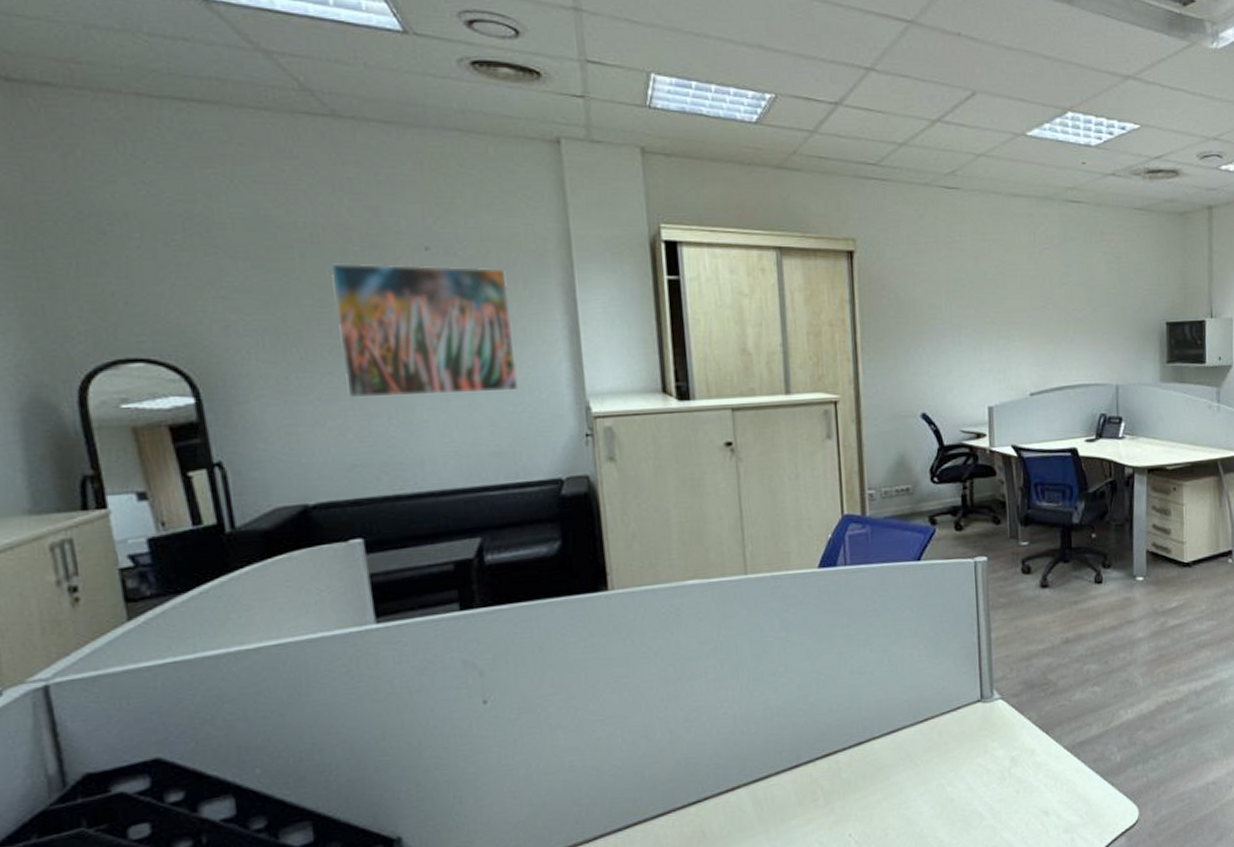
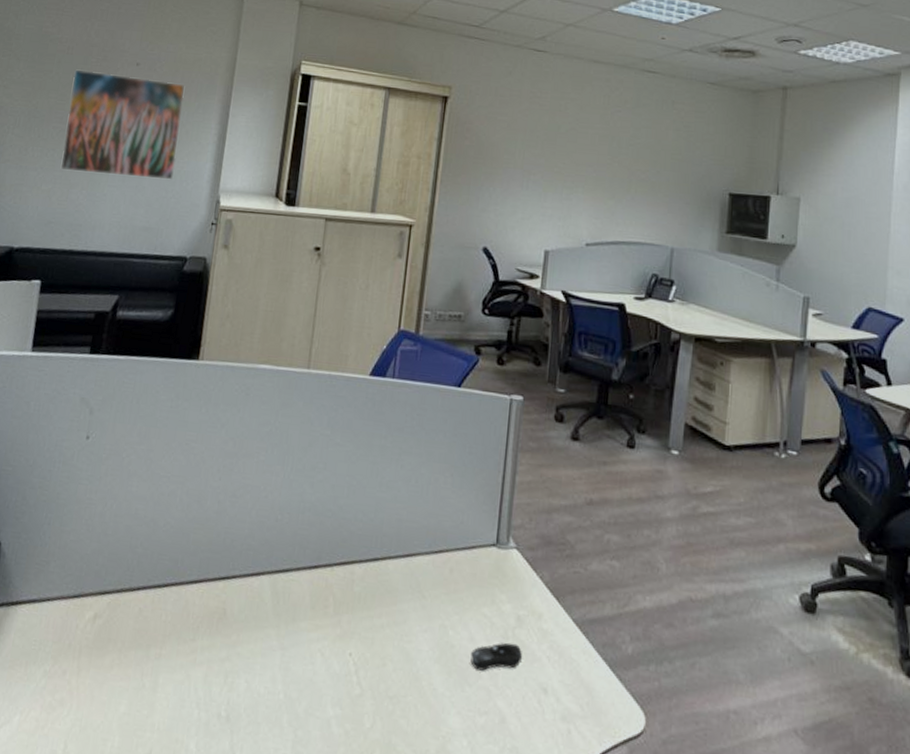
computer mouse: none [971,781,1022,814] -> present [470,642,523,671]

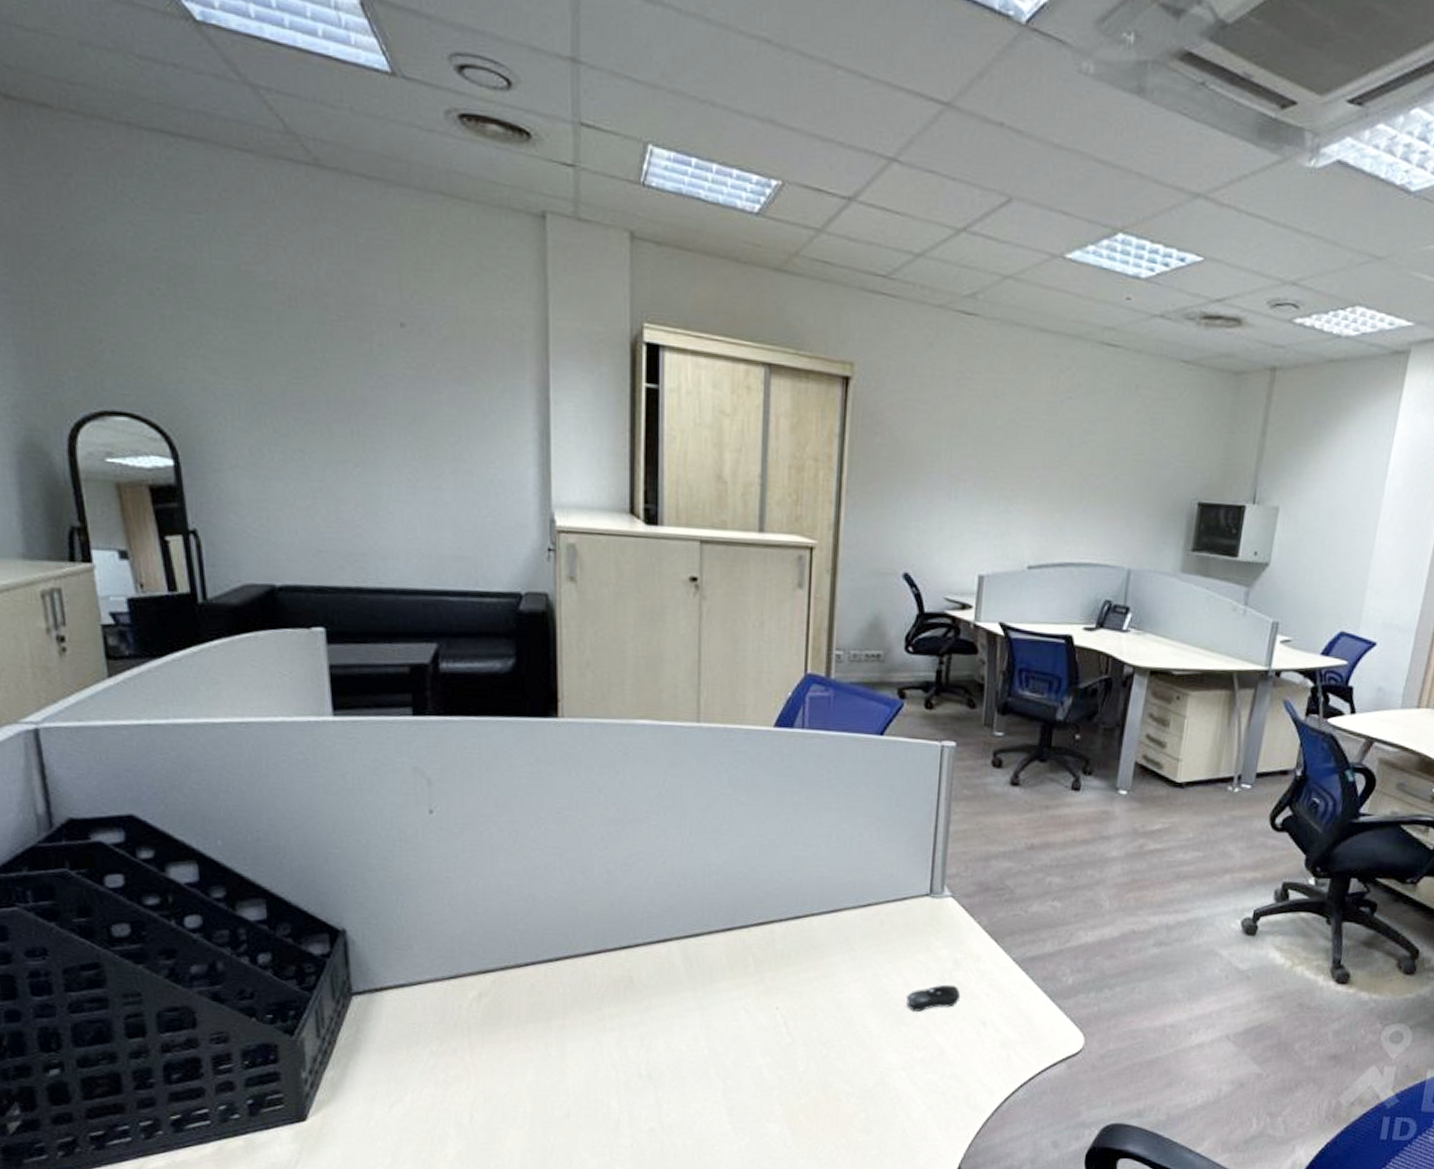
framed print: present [60,69,186,180] -> none [305,331,485,492]

